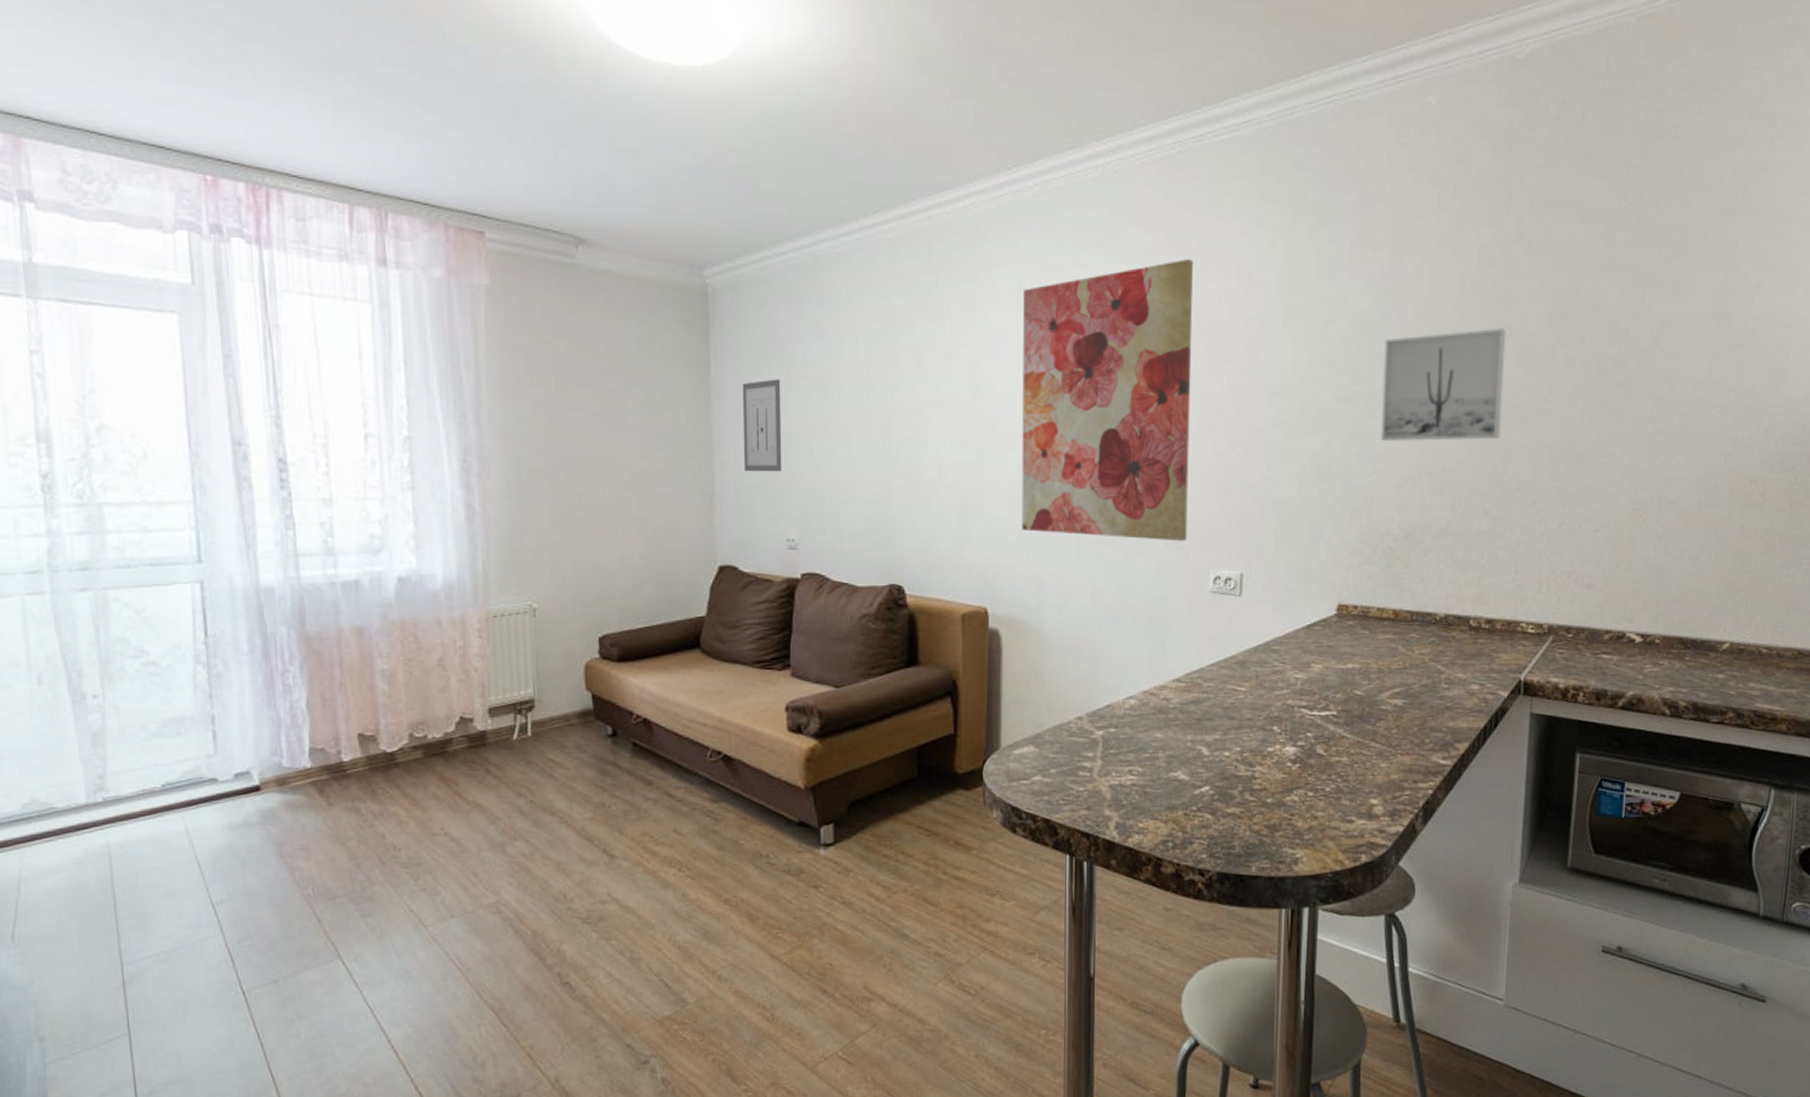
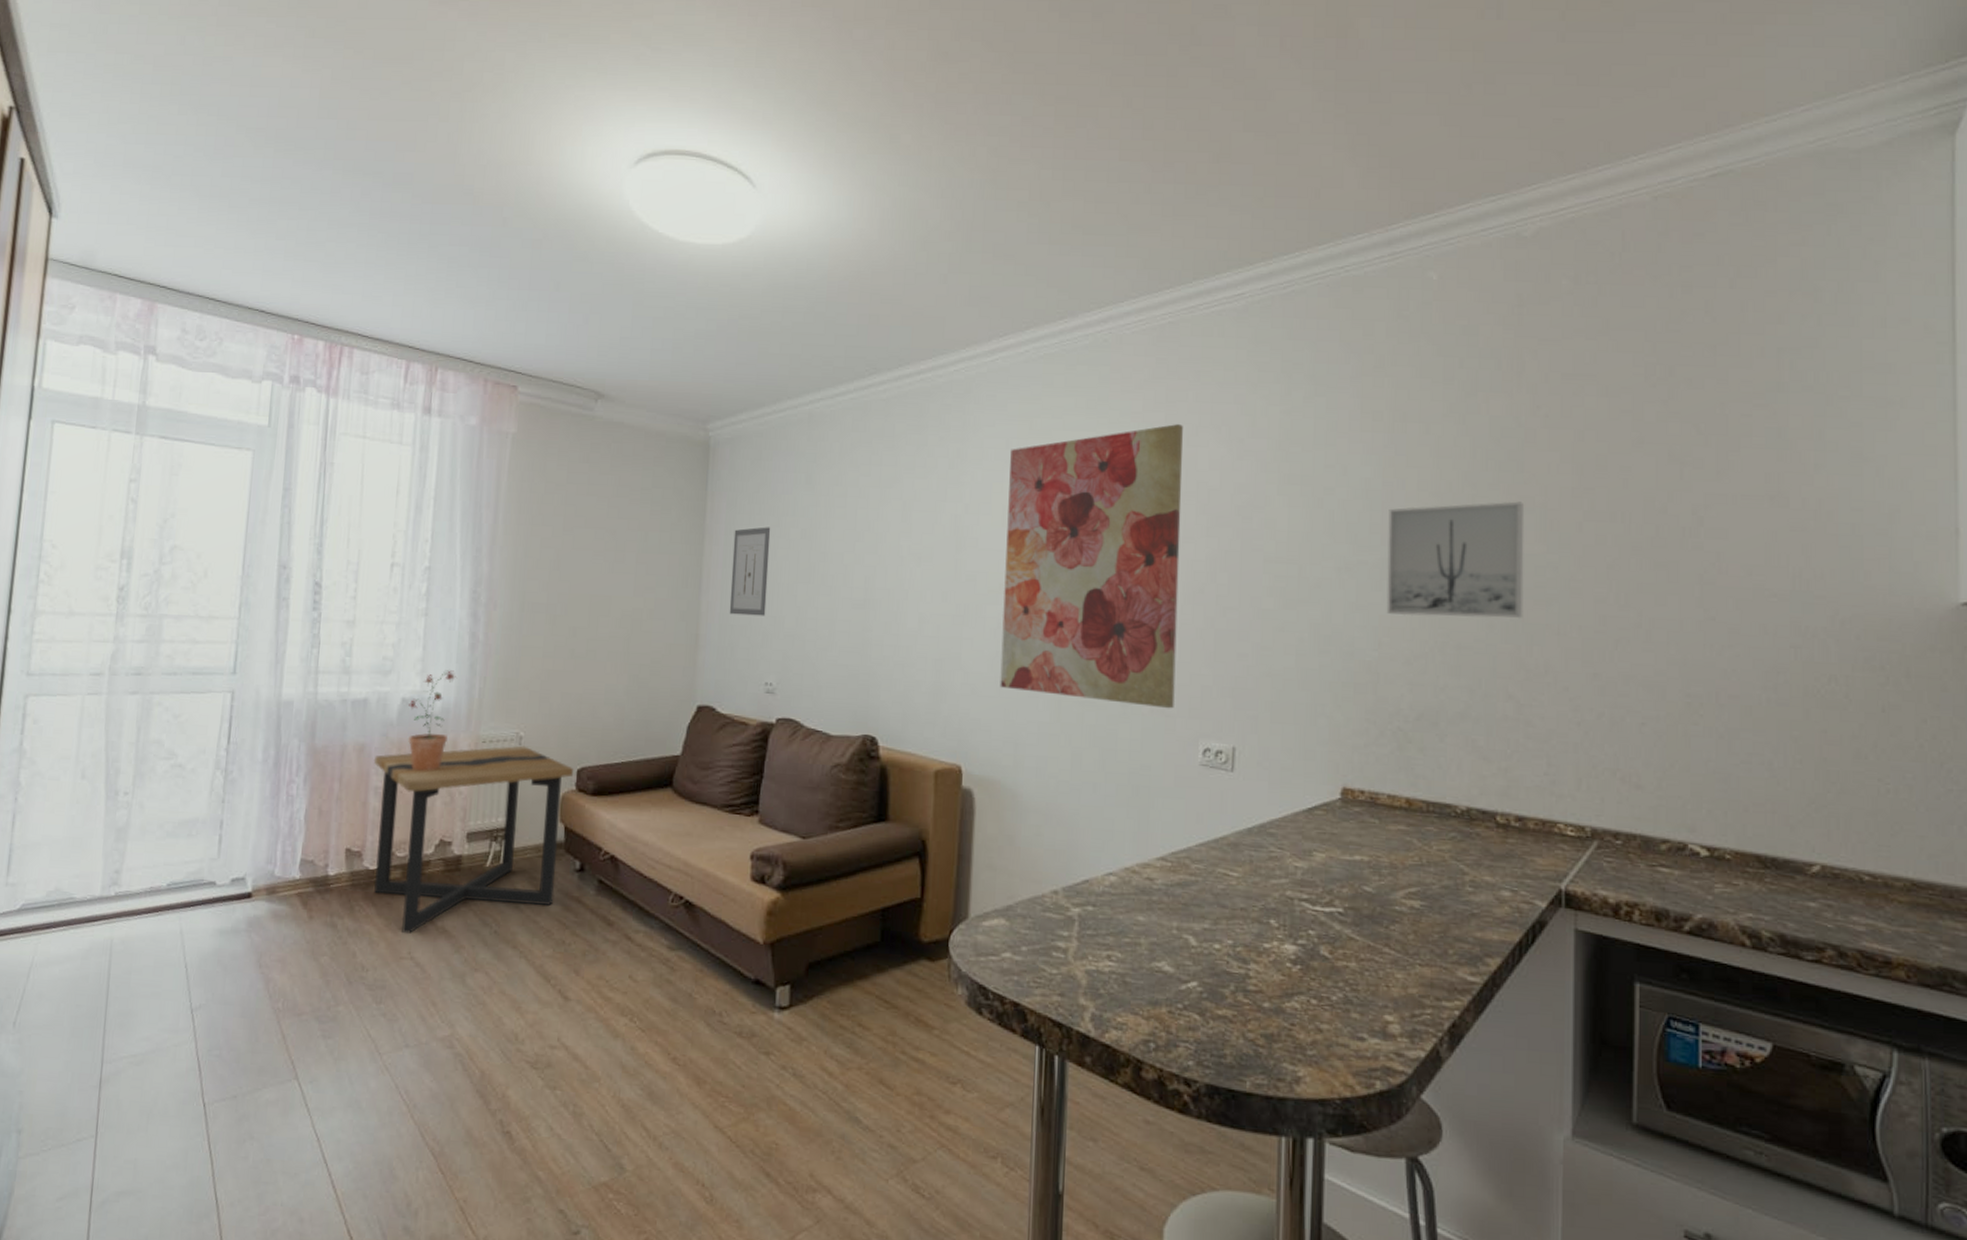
side table: none [375,617,596,810] -> present [373,745,574,933]
potted plant: none [406,545,457,650] -> present [408,670,458,771]

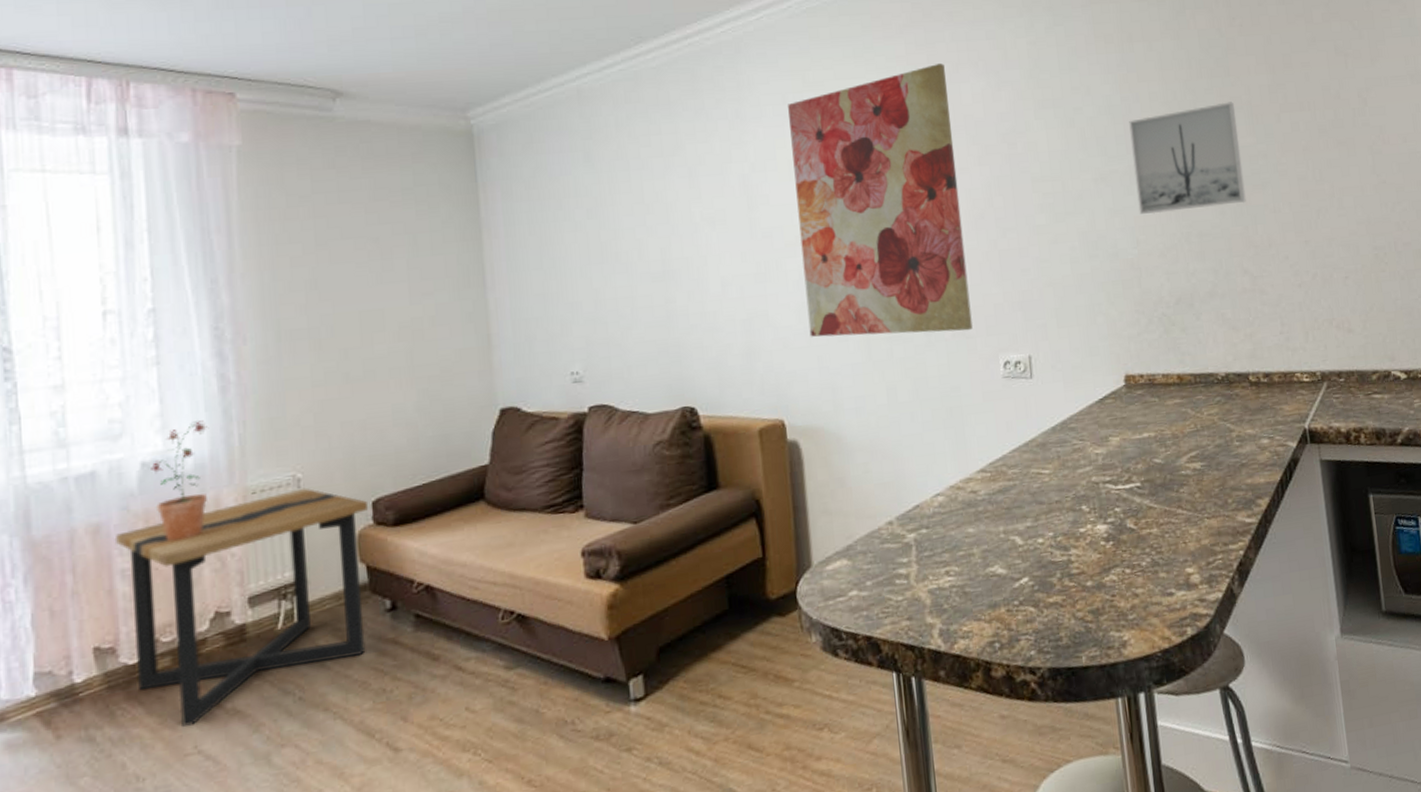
wall art: present [729,527,771,616] -> none [514,211,561,308]

